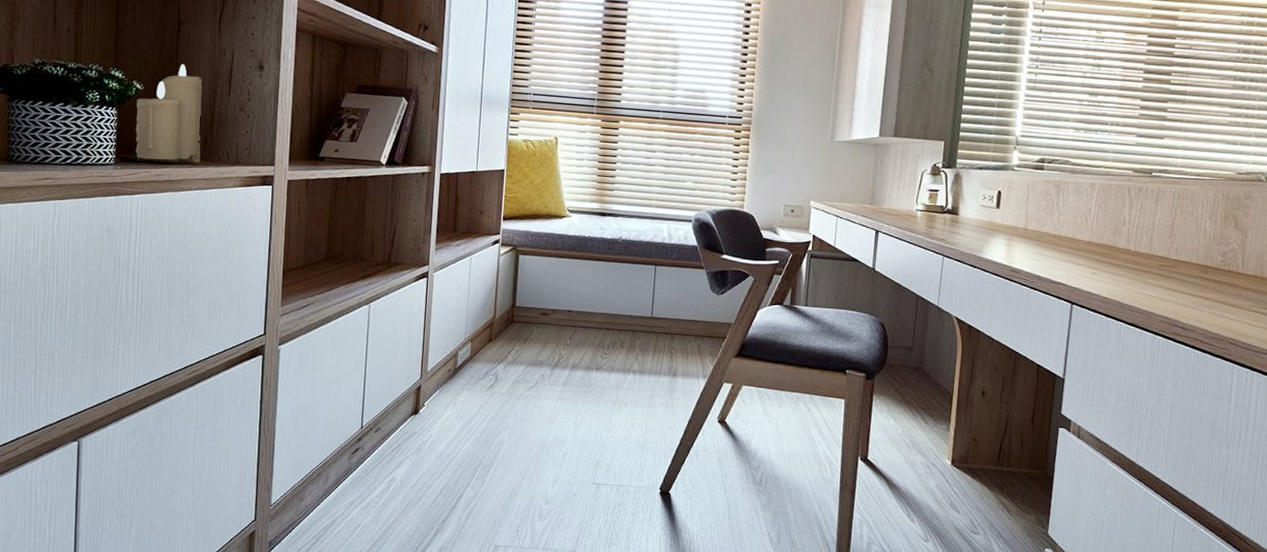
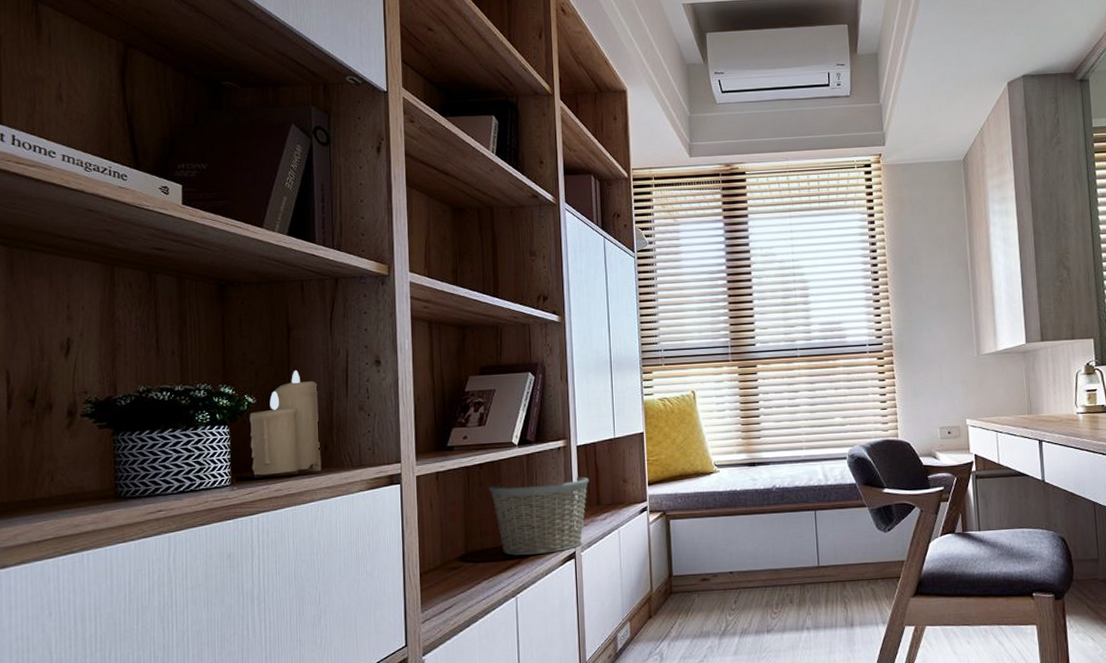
basket: none [354,198,449,270] -> present [489,477,590,556]

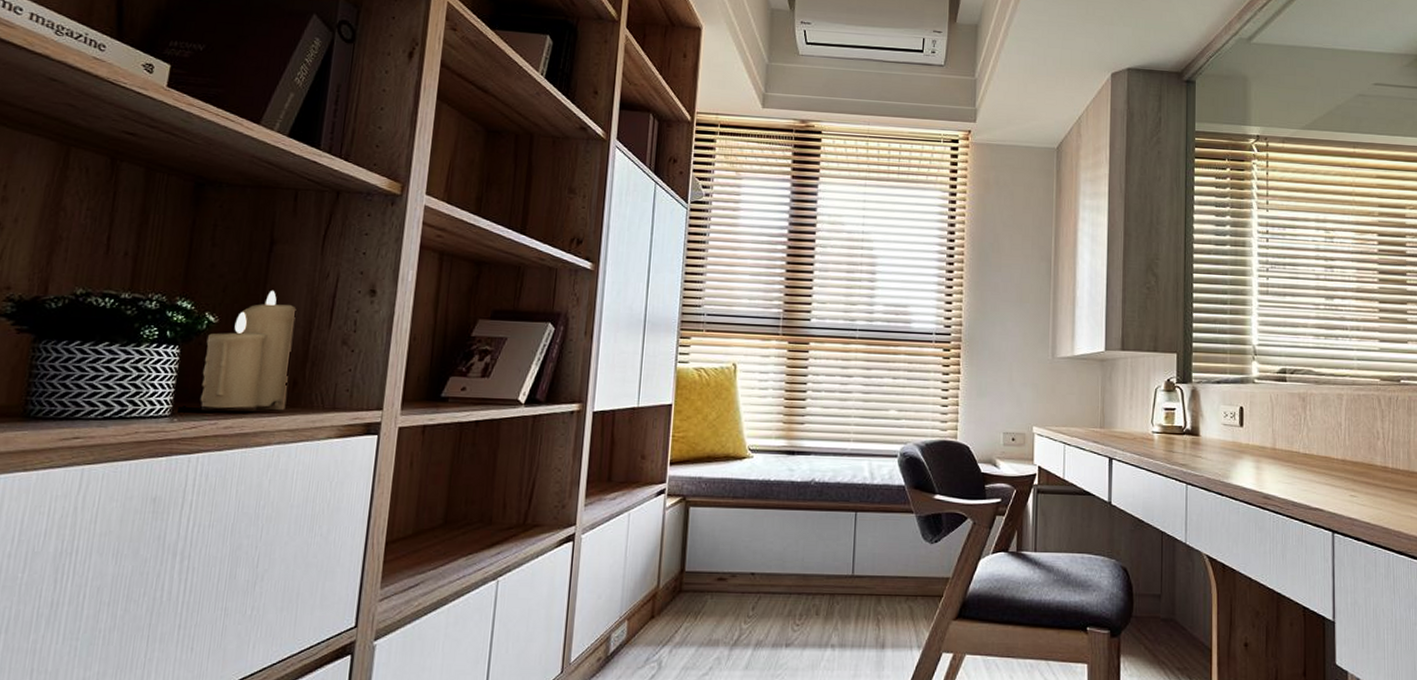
basket: present [489,477,590,556] -> none [483,445,603,533]

